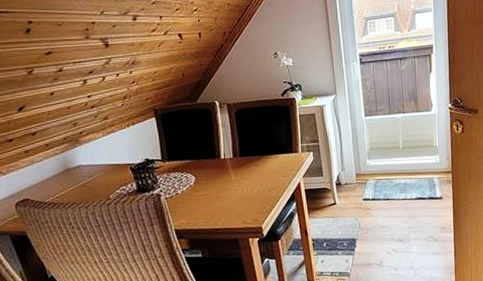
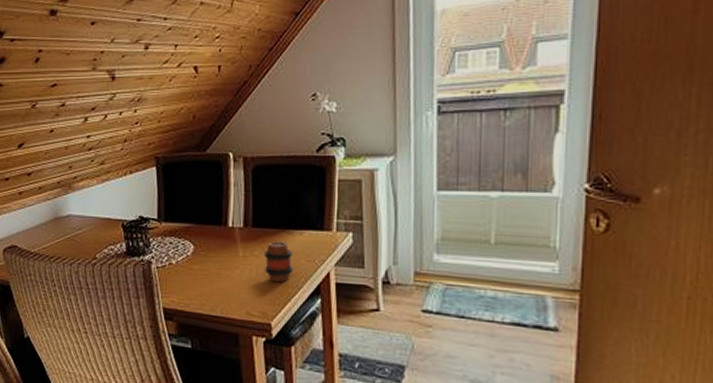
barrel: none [251,165,274,196] -> present [264,241,293,283]

